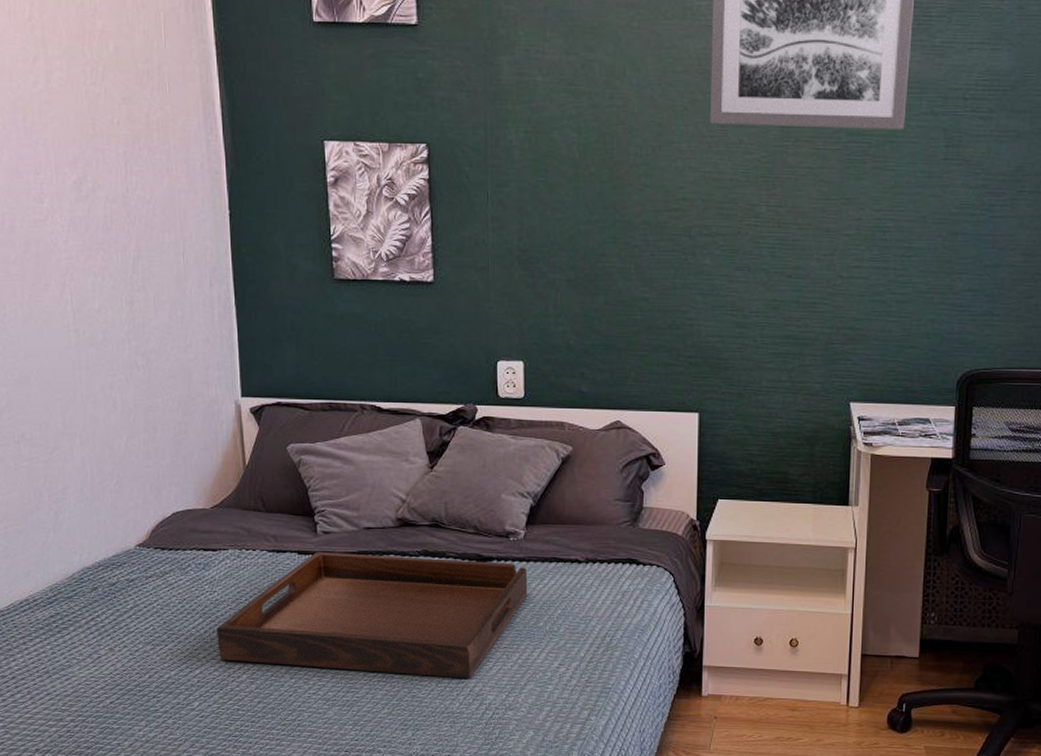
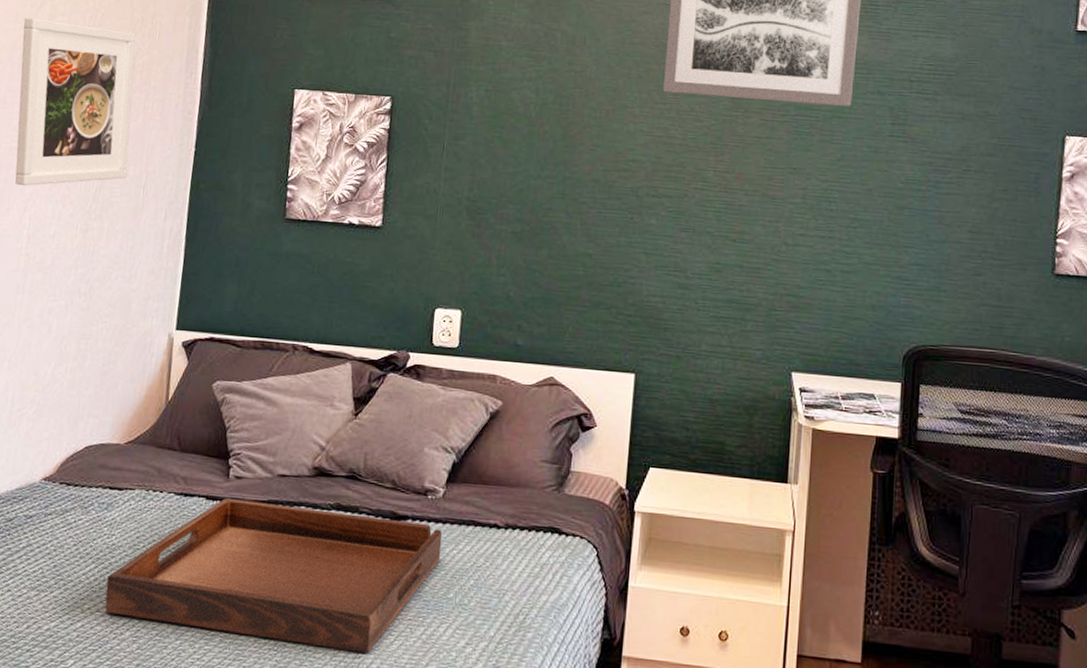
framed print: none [19,74,163,259] -> present [15,17,135,186]

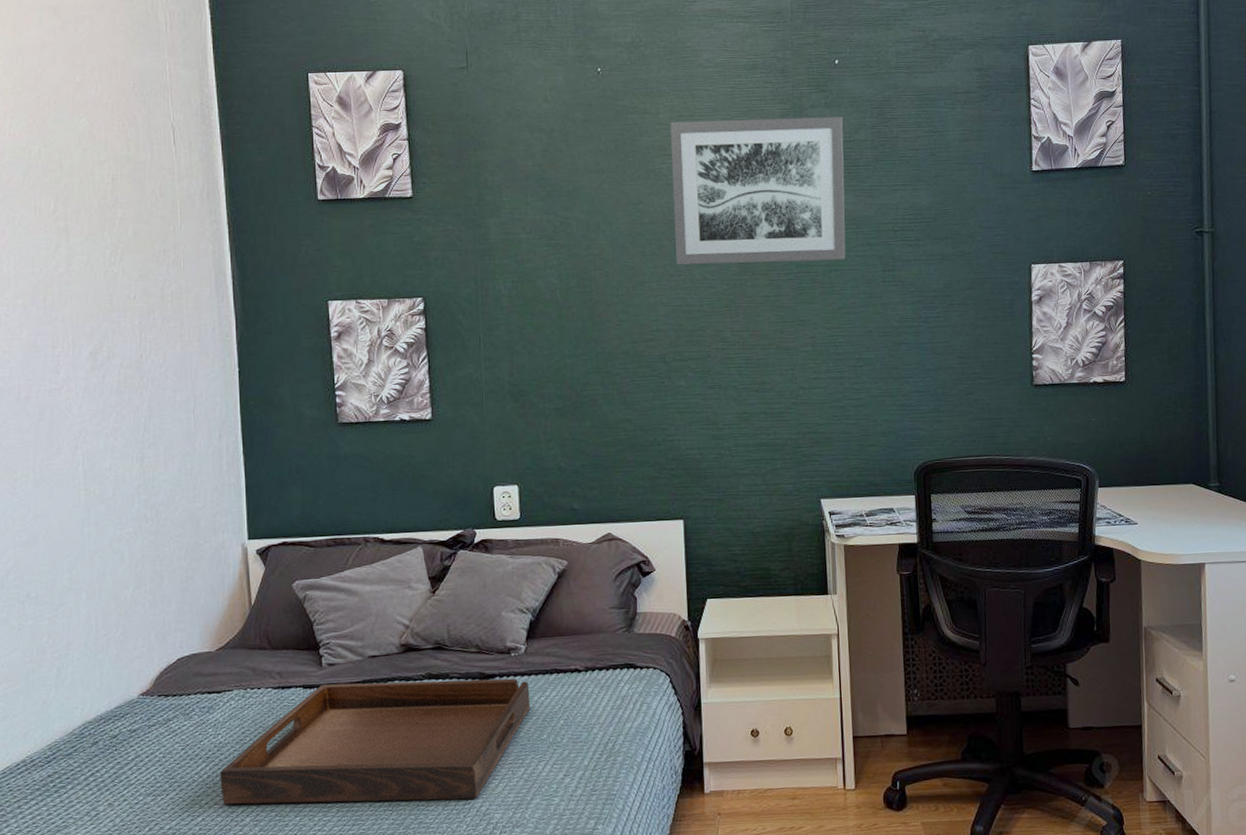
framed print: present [15,17,135,186] -> none [41,260,174,424]

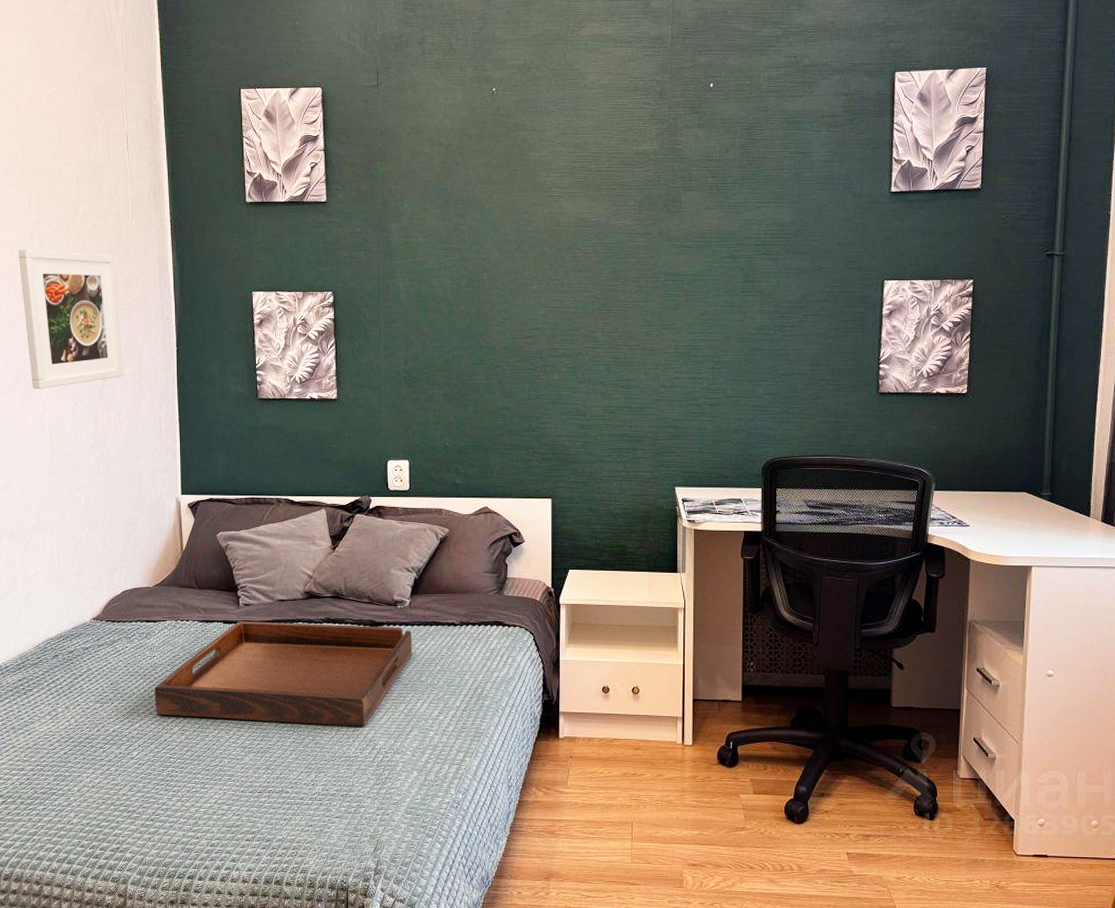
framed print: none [41,260,174,424] -> present [18,248,124,389]
wall art: present [670,116,846,265] -> none [555,137,714,271]

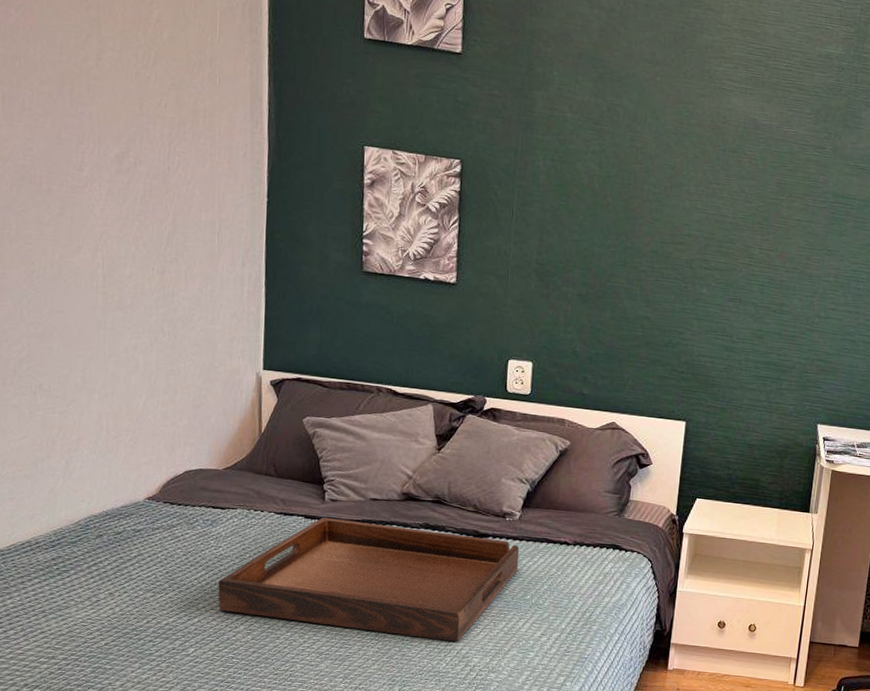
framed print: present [18,248,124,389] -> none [70,49,200,226]

